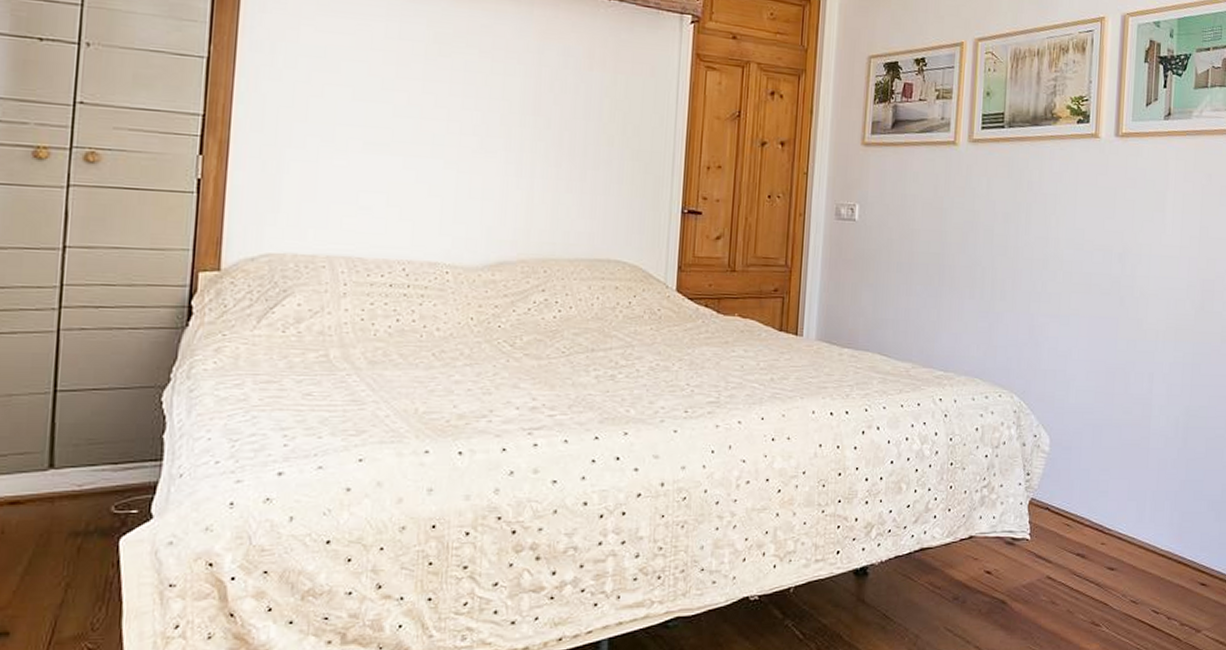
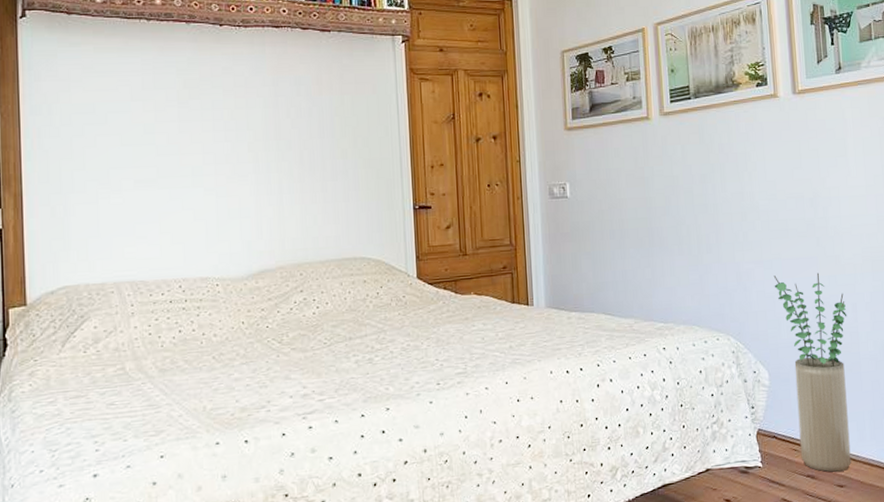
vase: none [1068,333,1142,553] -> present [773,272,851,472]

